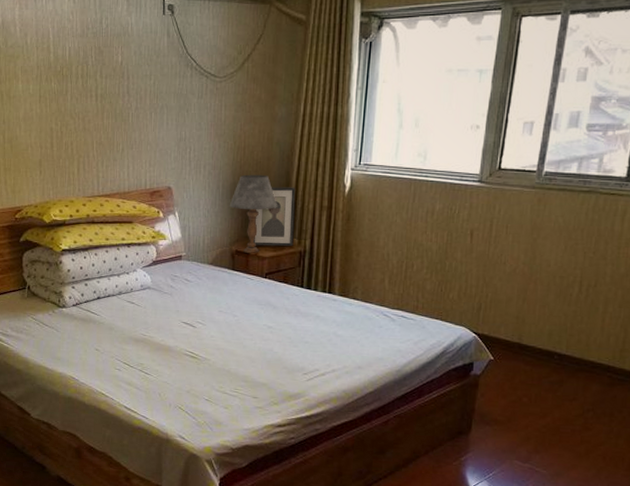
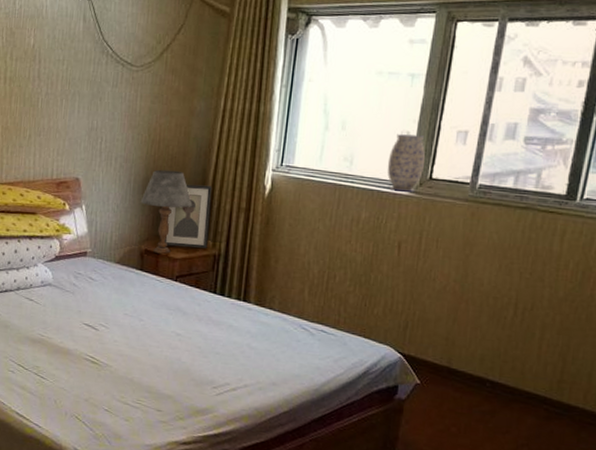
vase: none [458,128,495,183] -> present [387,134,426,192]

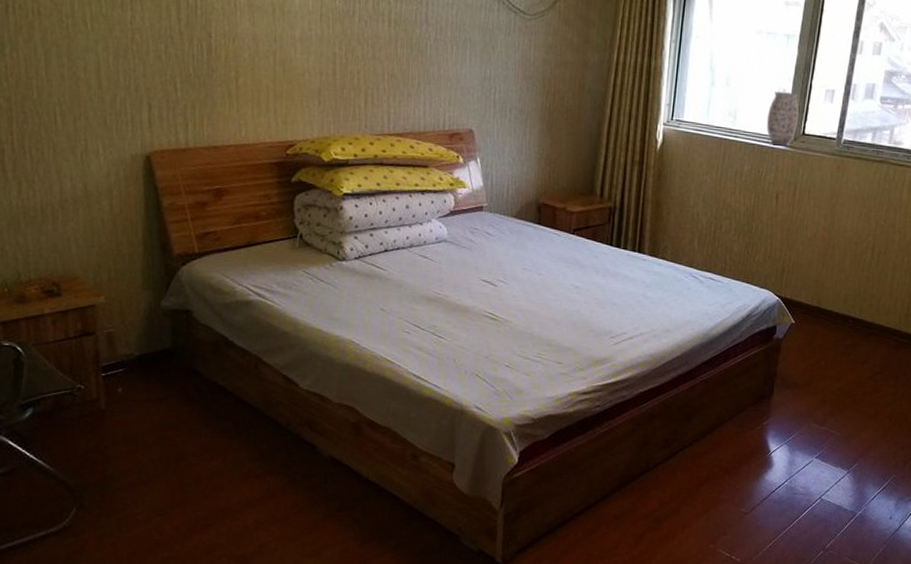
table lamp: present [140,169,192,254] -> none [536,122,587,207]
picture frame: present [164,184,213,248] -> none [560,137,607,201]

